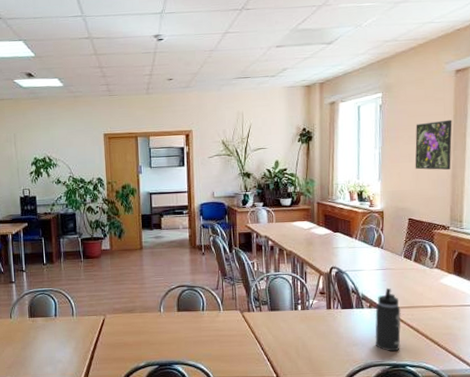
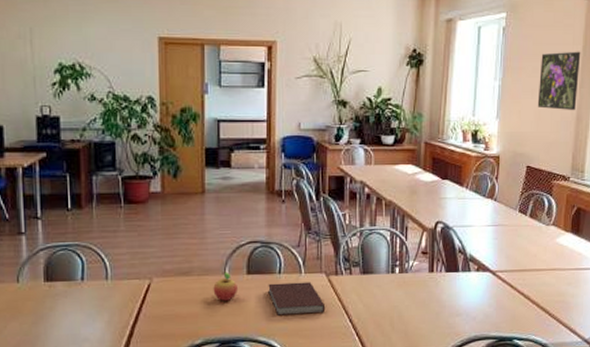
fruit: none [152,309,171,332] -> present [213,272,237,301]
notebook: none [194,317,242,344] -> present [268,282,326,316]
thermos bottle: present [375,287,401,352] -> none [481,247,512,323]

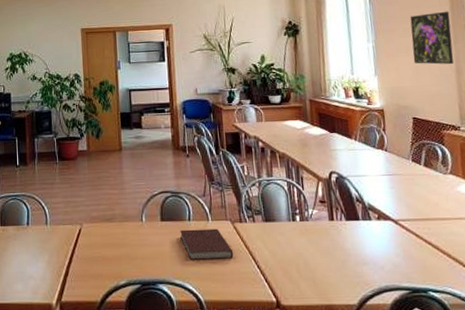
fruit: present [213,272,237,301] -> none [133,219,154,245]

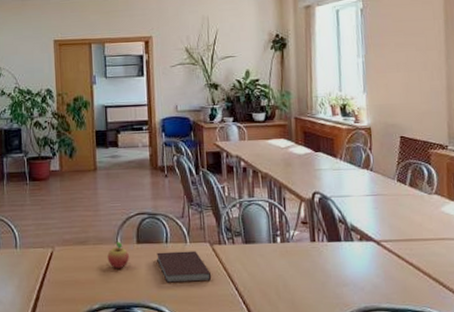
fruit: none [133,219,154,245] -> present [107,241,129,268]
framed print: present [410,11,454,65] -> none [402,25,445,82]

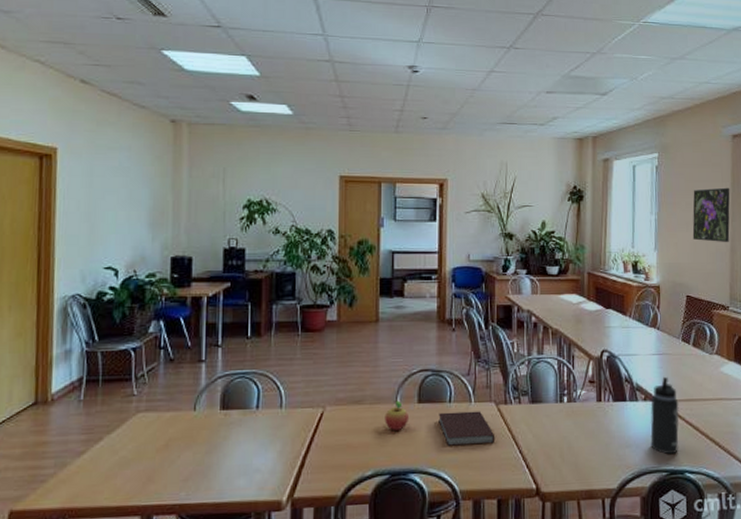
thermos bottle: none [367,216,399,294] -> present [650,376,679,455]
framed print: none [402,25,445,82] -> present [692,187,730,243]

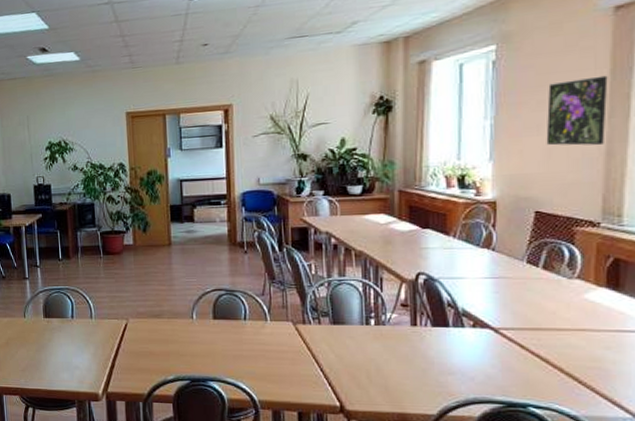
fruit: present [385,400,408,430] -> none [182,316,205,342]
notebook: present [439,411,496,446] -> none [234,329,294,361]
thermos bottle: present [650,376,679,455] -> none [481,302,521,386]

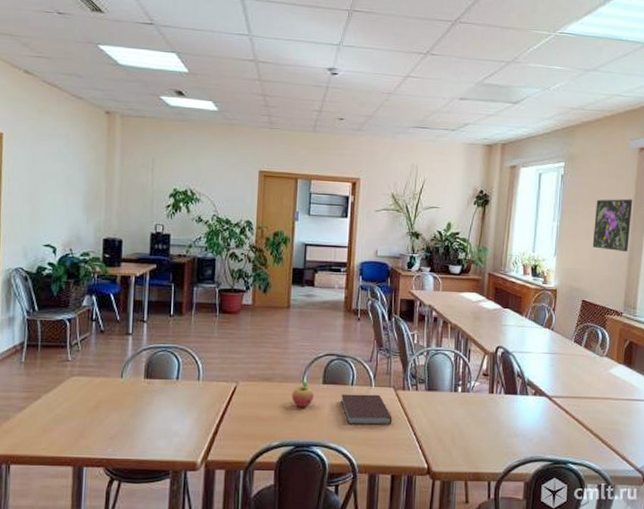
fruit: none [182,316,205,342] -> present [292,380,314,407]
notebook: none [234,329,294,361] -> present [341,394,393,425]

